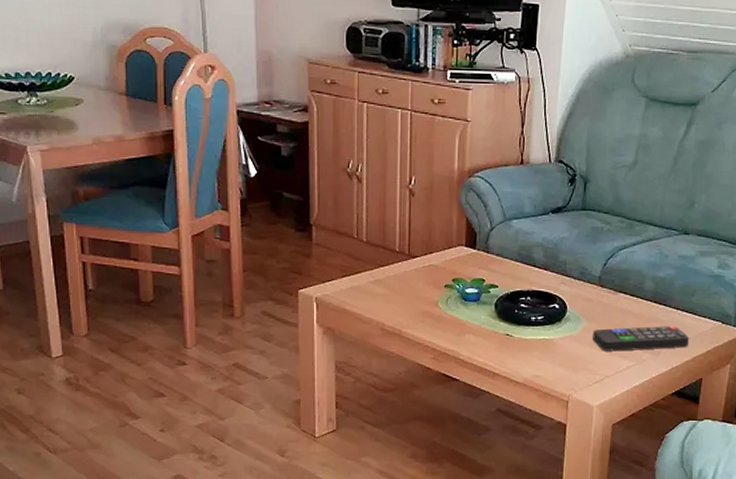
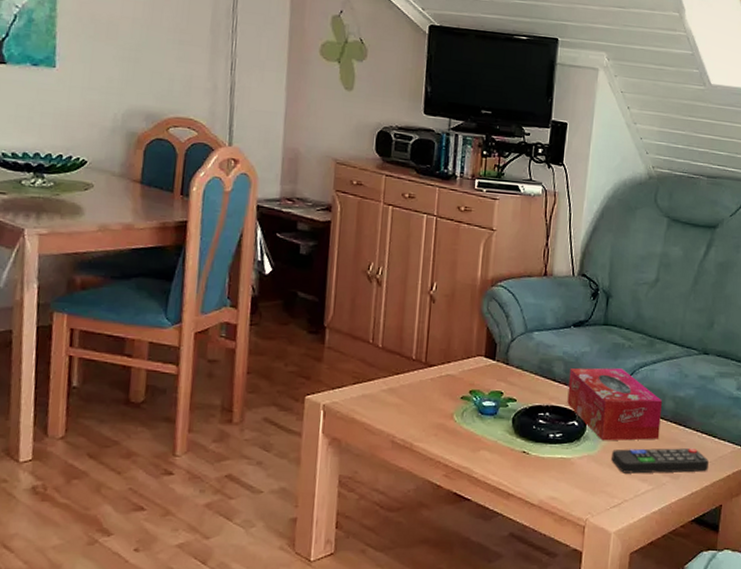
tissue box: none [548,252,643,322] -> present [567,367,663,441]

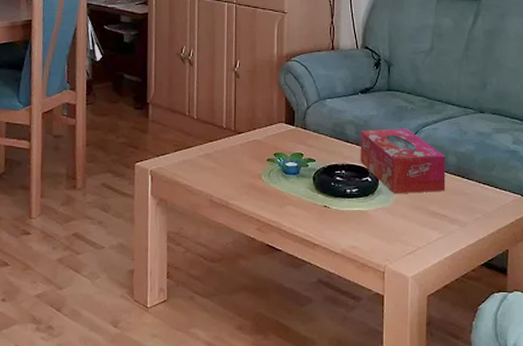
remote control: present [612,448,709,474] -> none [404,199,493,223]

